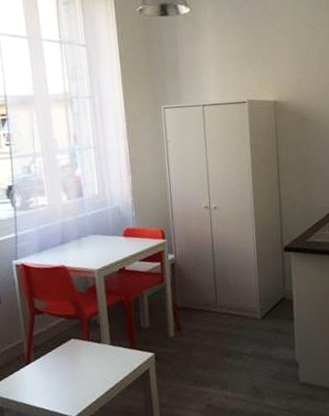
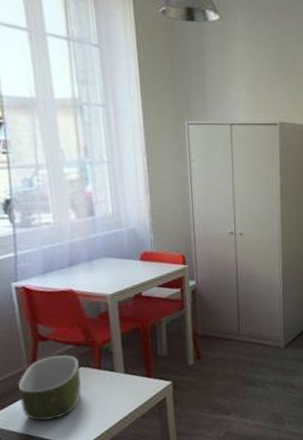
bowl: none [17,327,73,391] -> present [17,355,82,421]

